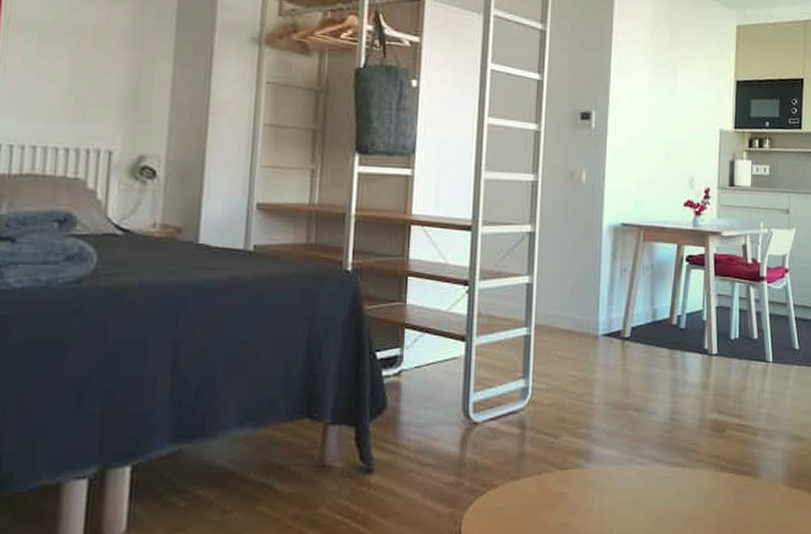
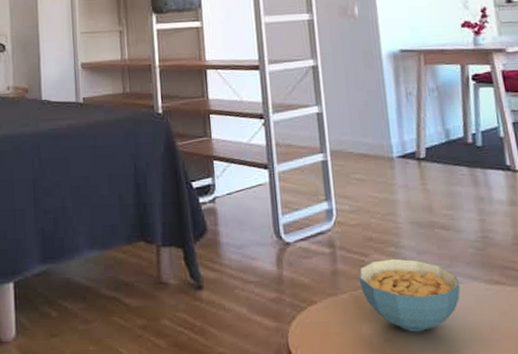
cereal bowl: none [545,440,644,516] -> present [358,258,461,332]

